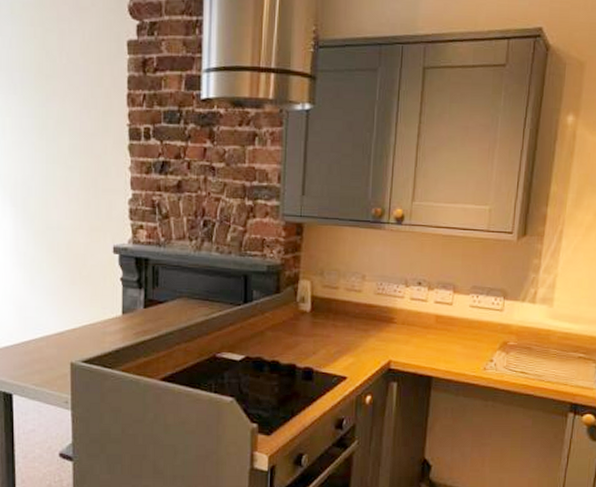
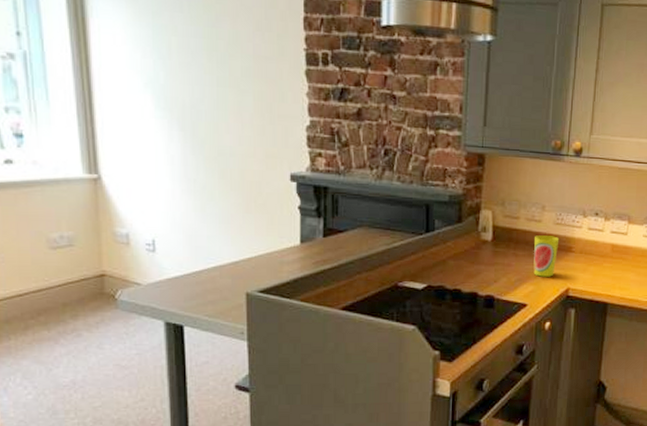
cup: none [353,306,381,349] -> present [533,235,560,277]

